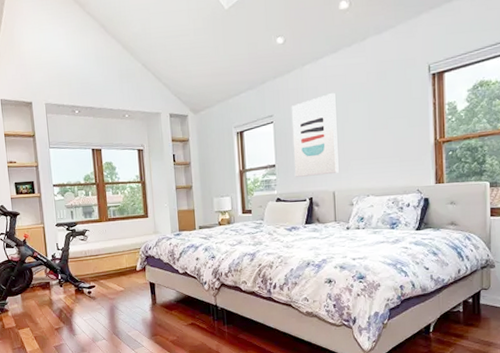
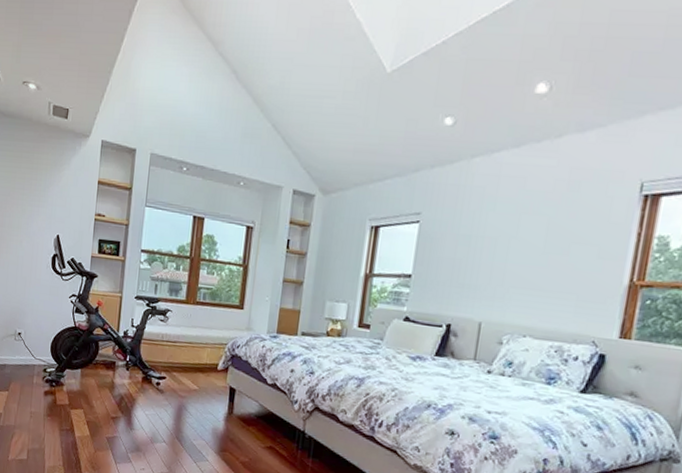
wall art: present [291,93,339,177] -> none [433,198,507,300]

